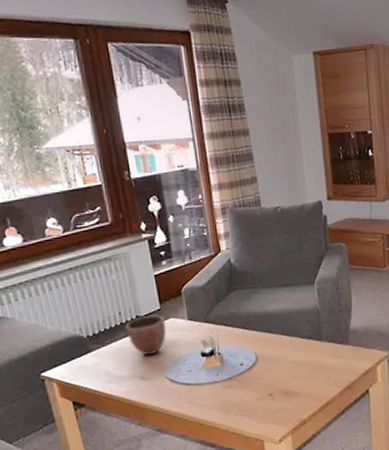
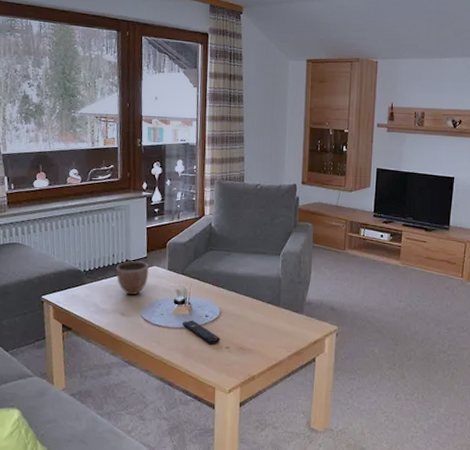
remote control: none [215,371,262,394] -> present [182,320,221,344]

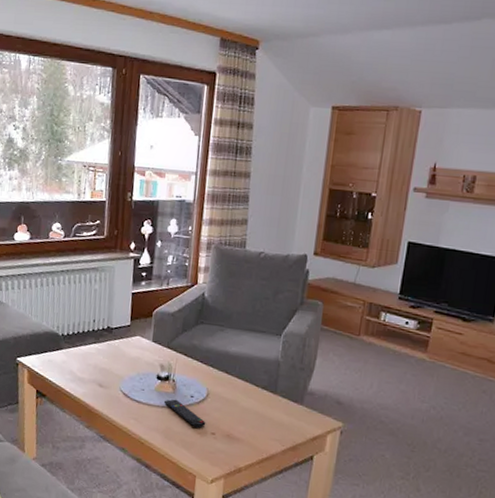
decorative bowl: present [116,260,148,296] -> none [96,328,131,366]

